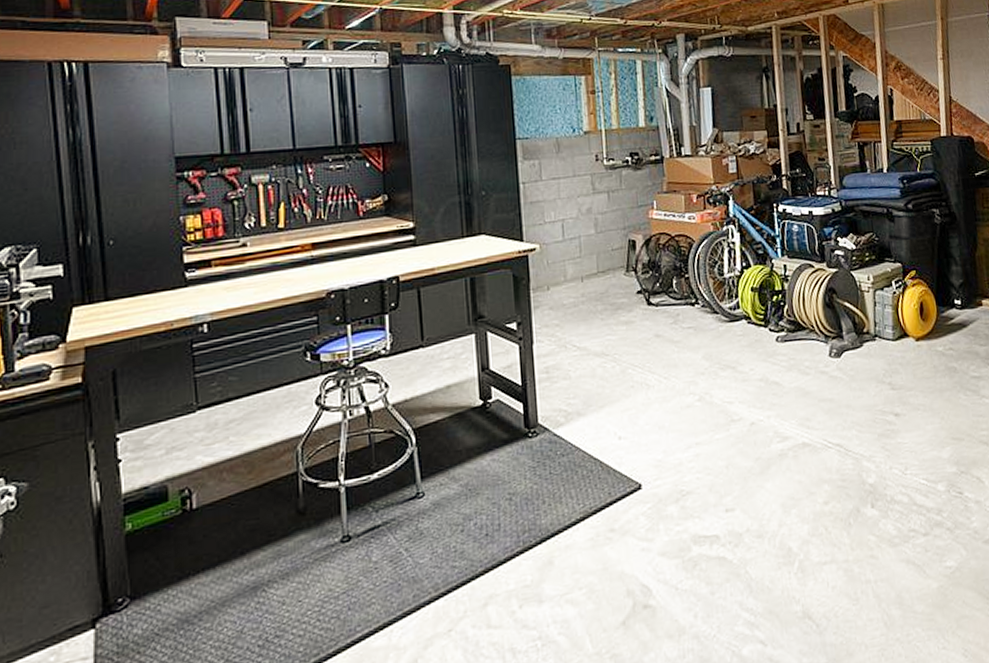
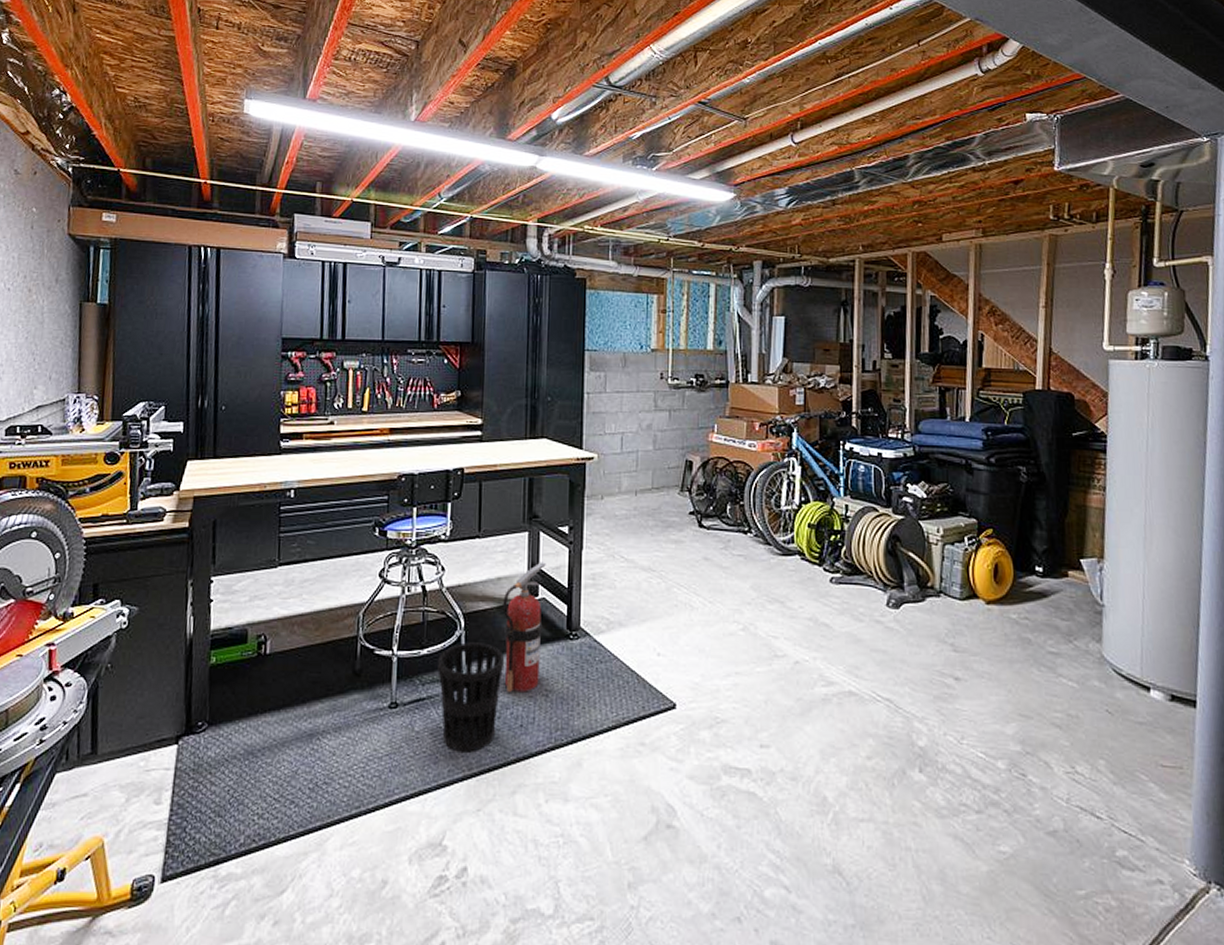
wastebasket: none [391,456,463,575] -> present [438,642,505,752]
fire extinguisher: none [454,362,501,503] -> present [502,562,546,692]

